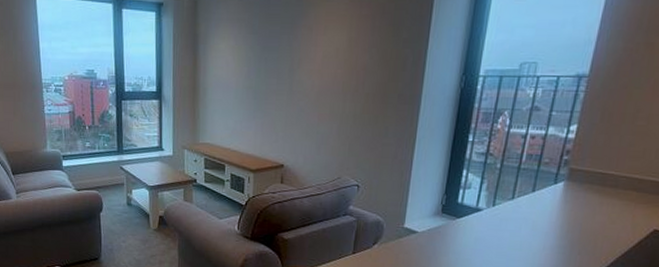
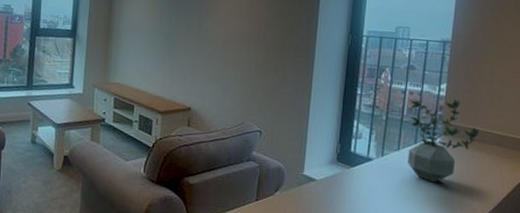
potted plant: none [522,141,612,232] -> present [408,98,479,183]

